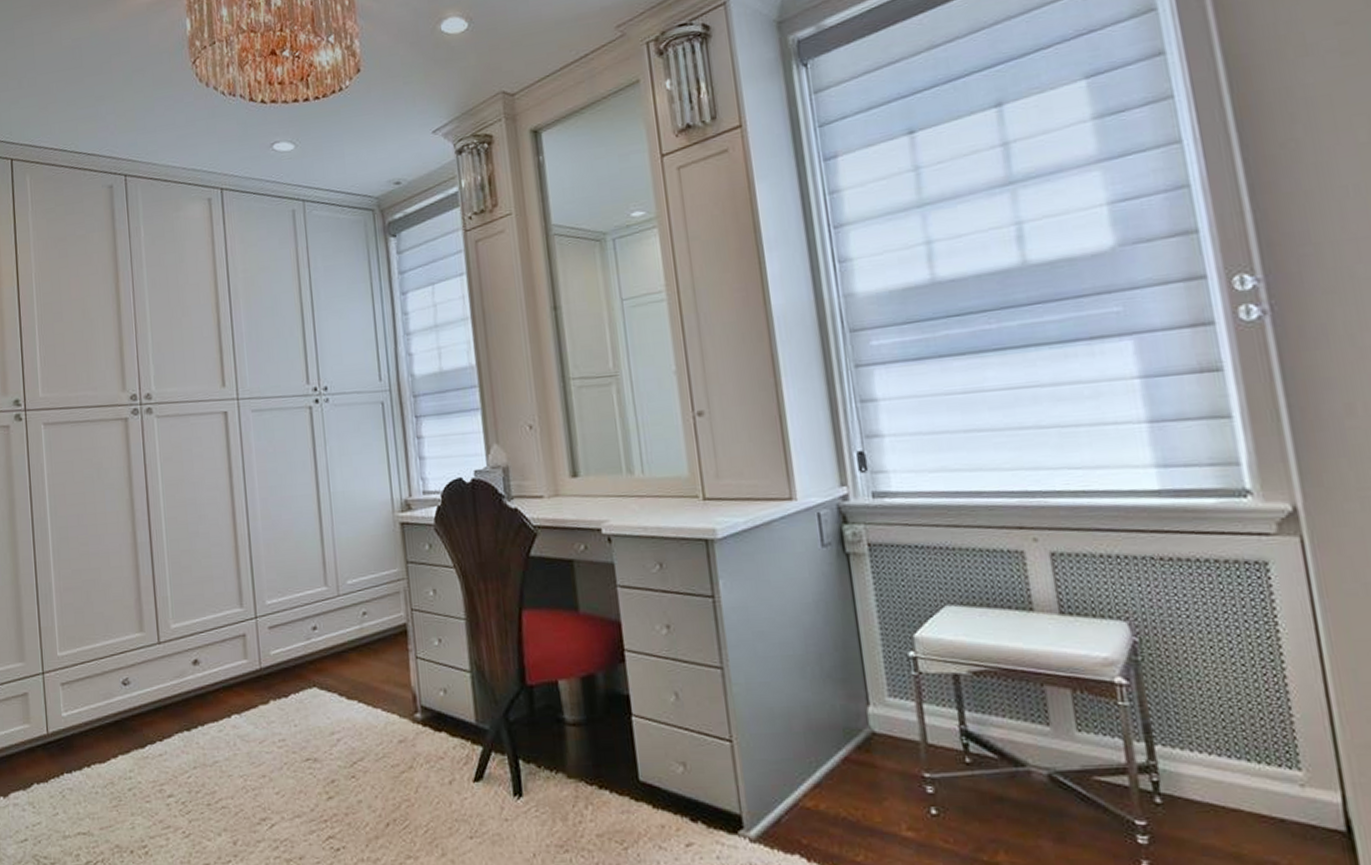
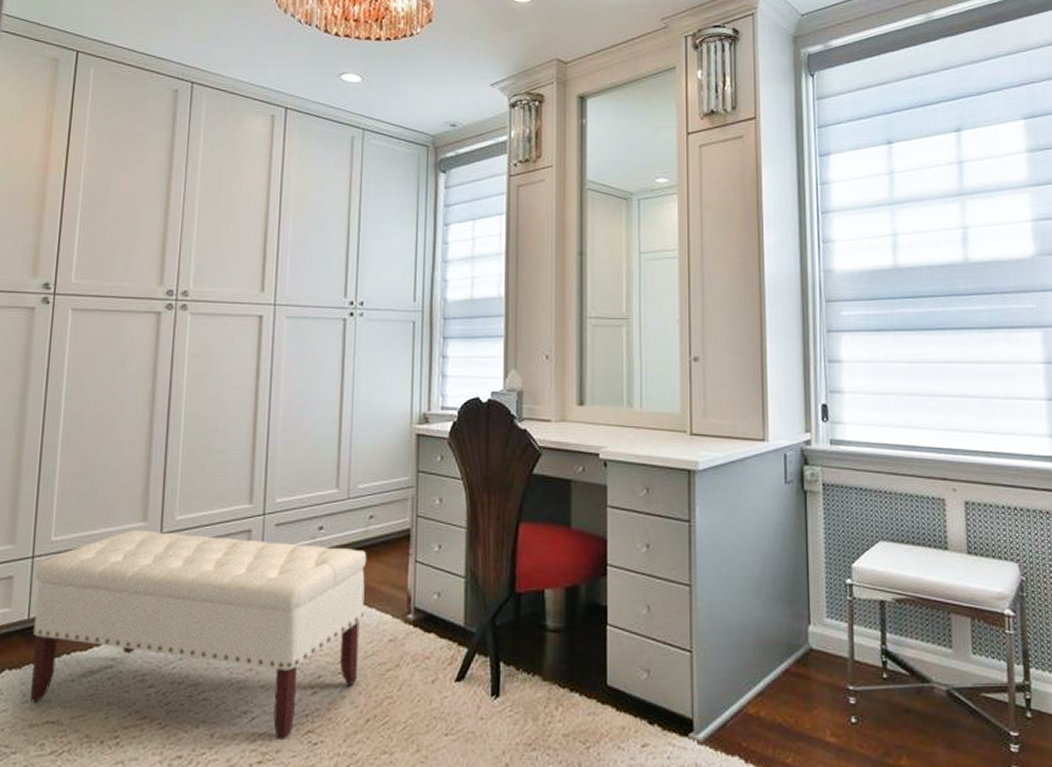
bench: none [47,640,372,847] -> present [29,529,367,741]

